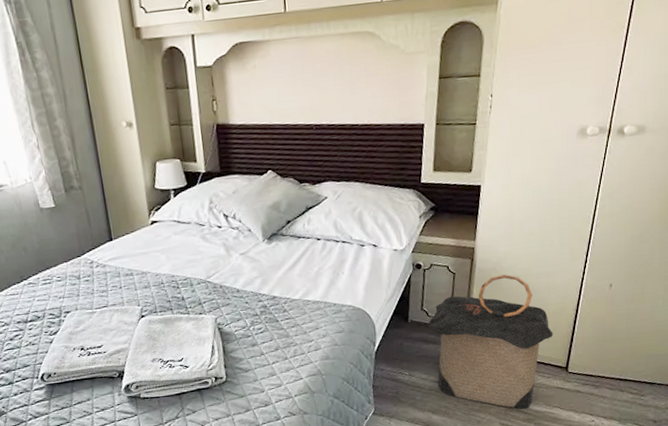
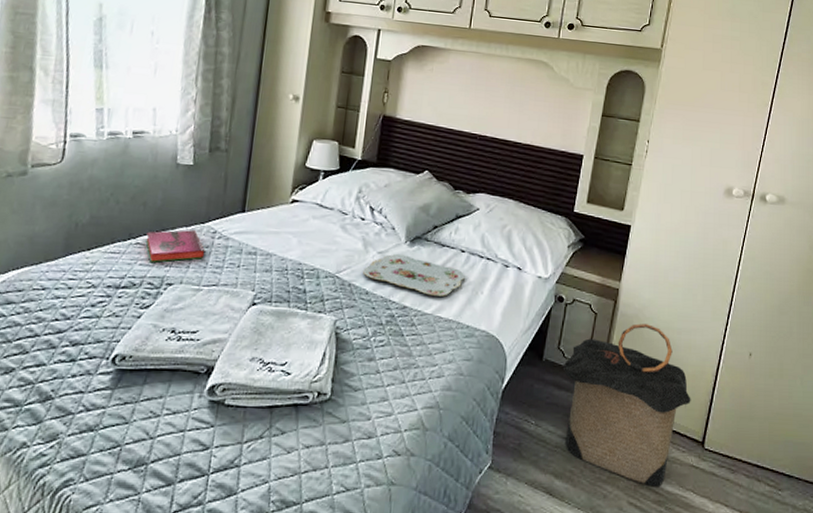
hardback book: none [34,263,89,297] -> present [145,229,205,262]
serving tray: none [230,252,325,284] -> present [363,254,465,296]

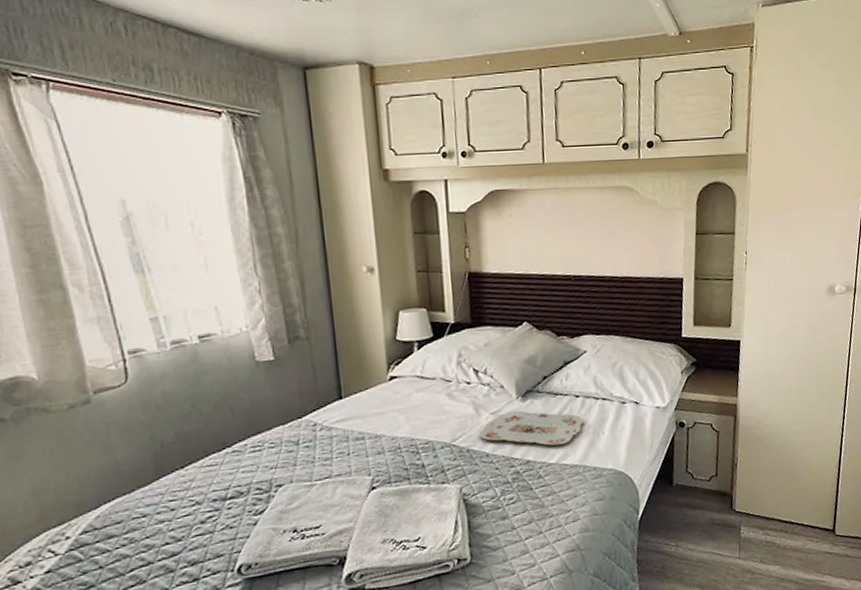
hardback book: present [145,229,205,262] -> none [241,425,310,467]
laundry hamper: present [562,323,691,486] -> none [693,432,819,578]

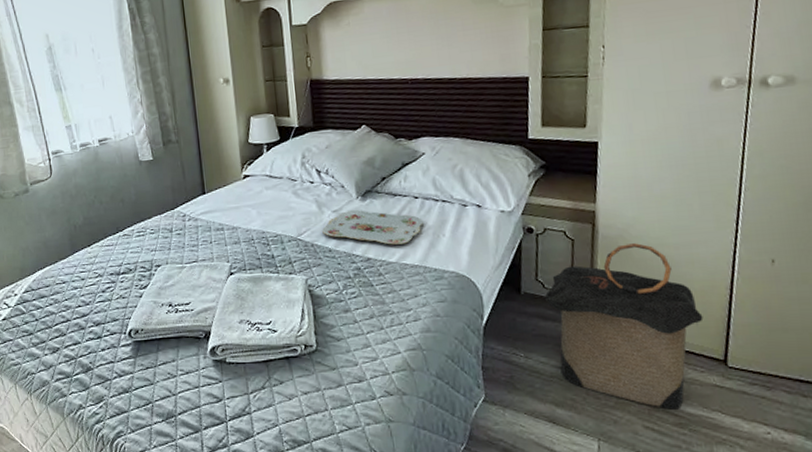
laundry hamper: none [693,432,819,578] -> present [544,243,703,408]

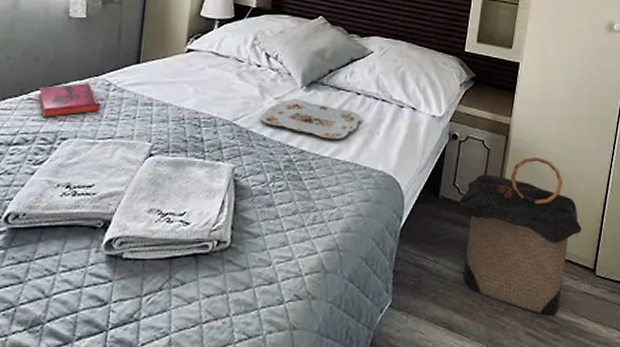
hardback book: none [130,215,181,249] -> present [38,82,100,117]

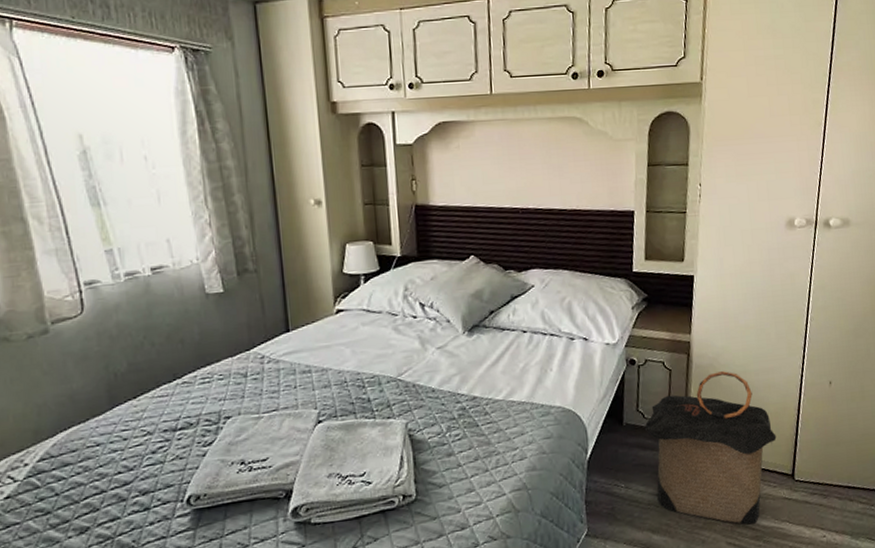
hardback book: present [38,82,100,117] -> none [191,358,258,399]
serving tray: present [260,99,361,139] -> none [425,345,531,382]

